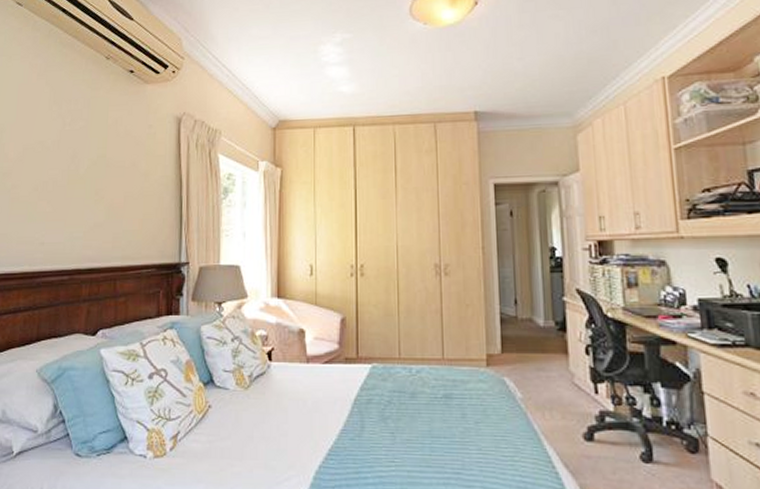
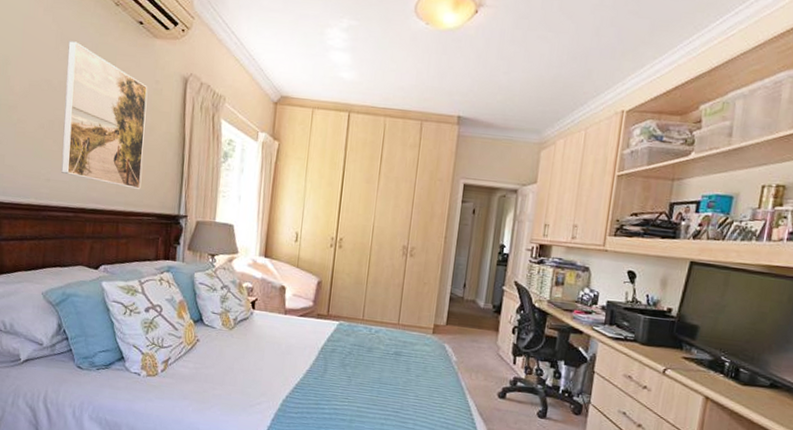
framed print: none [55,100,141,241] -> present [61,41,148,189]

